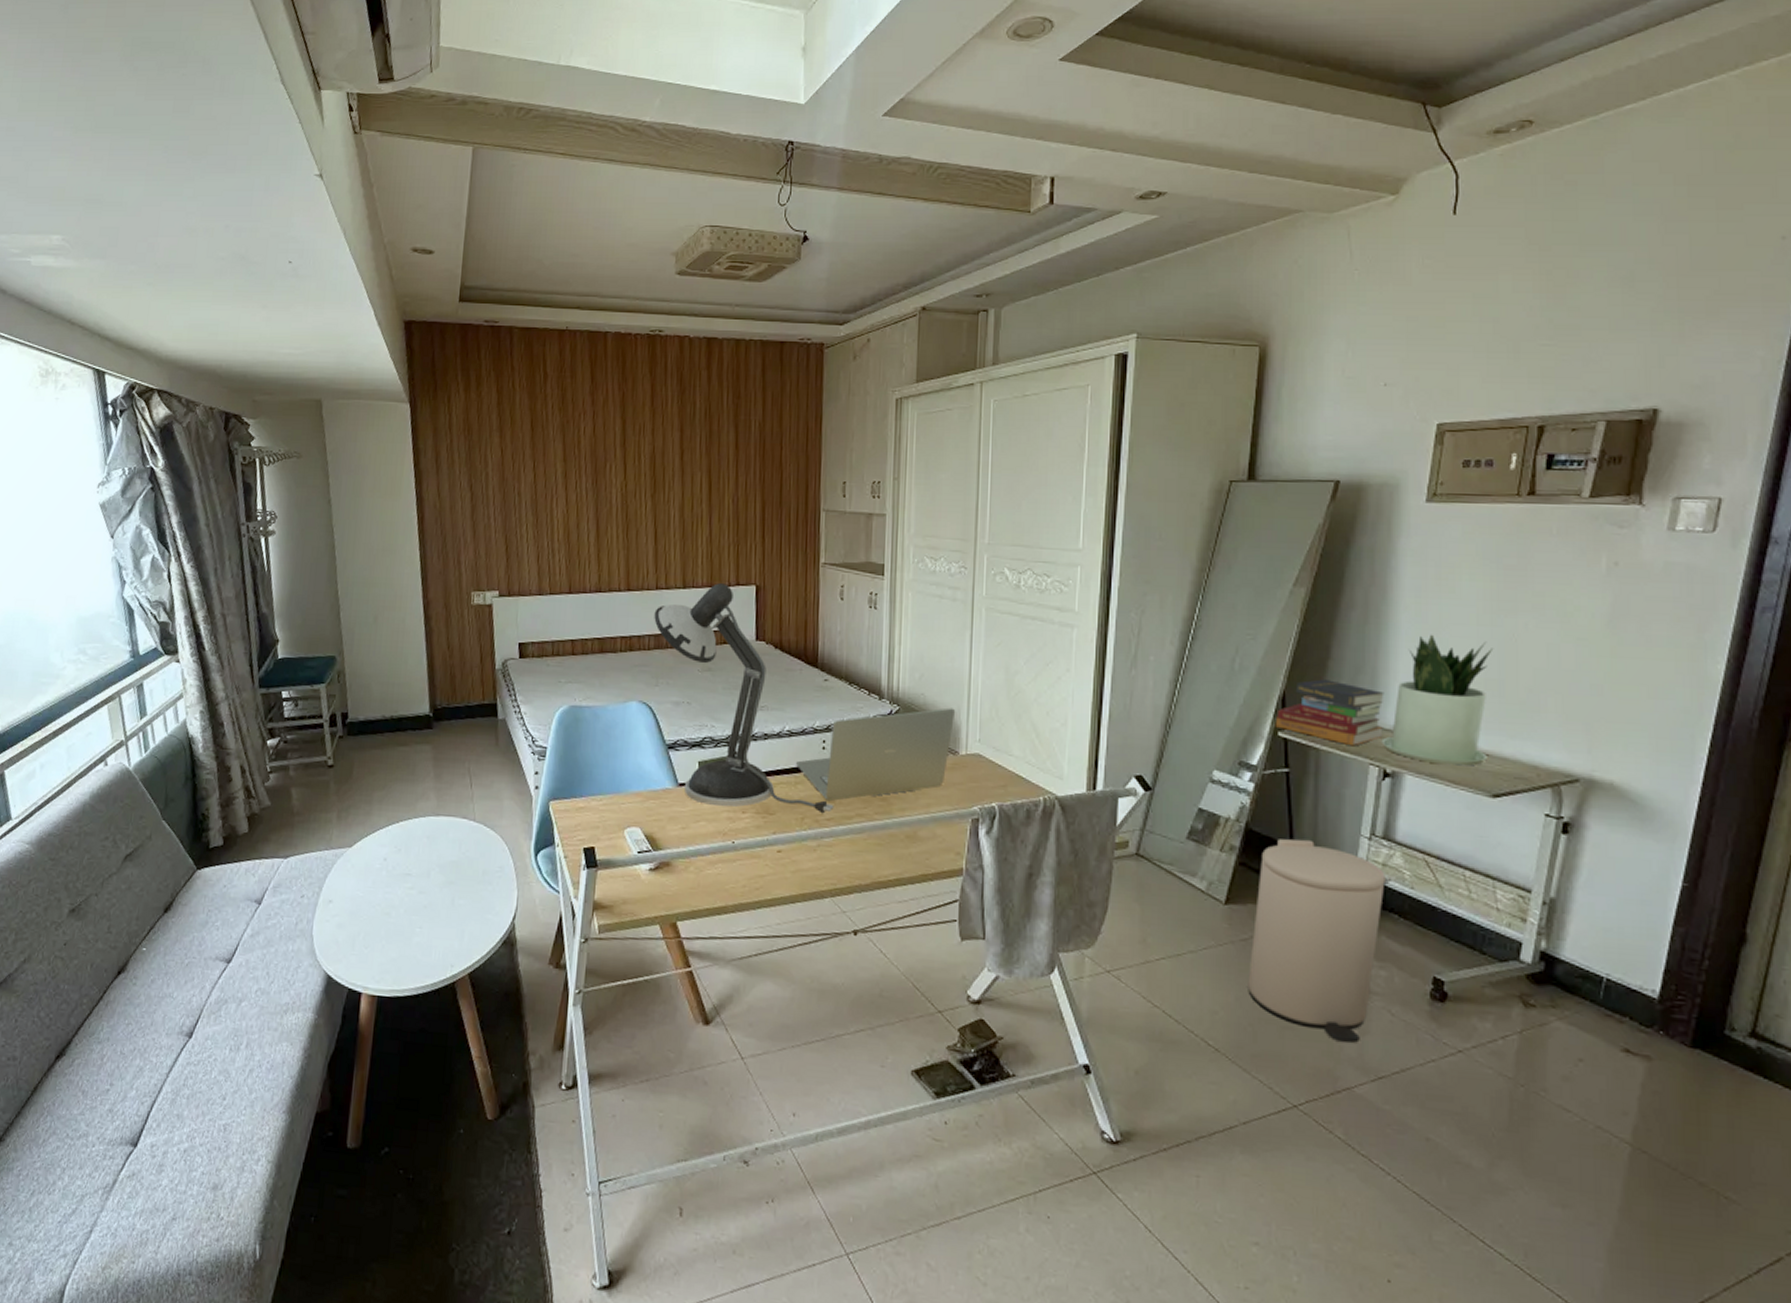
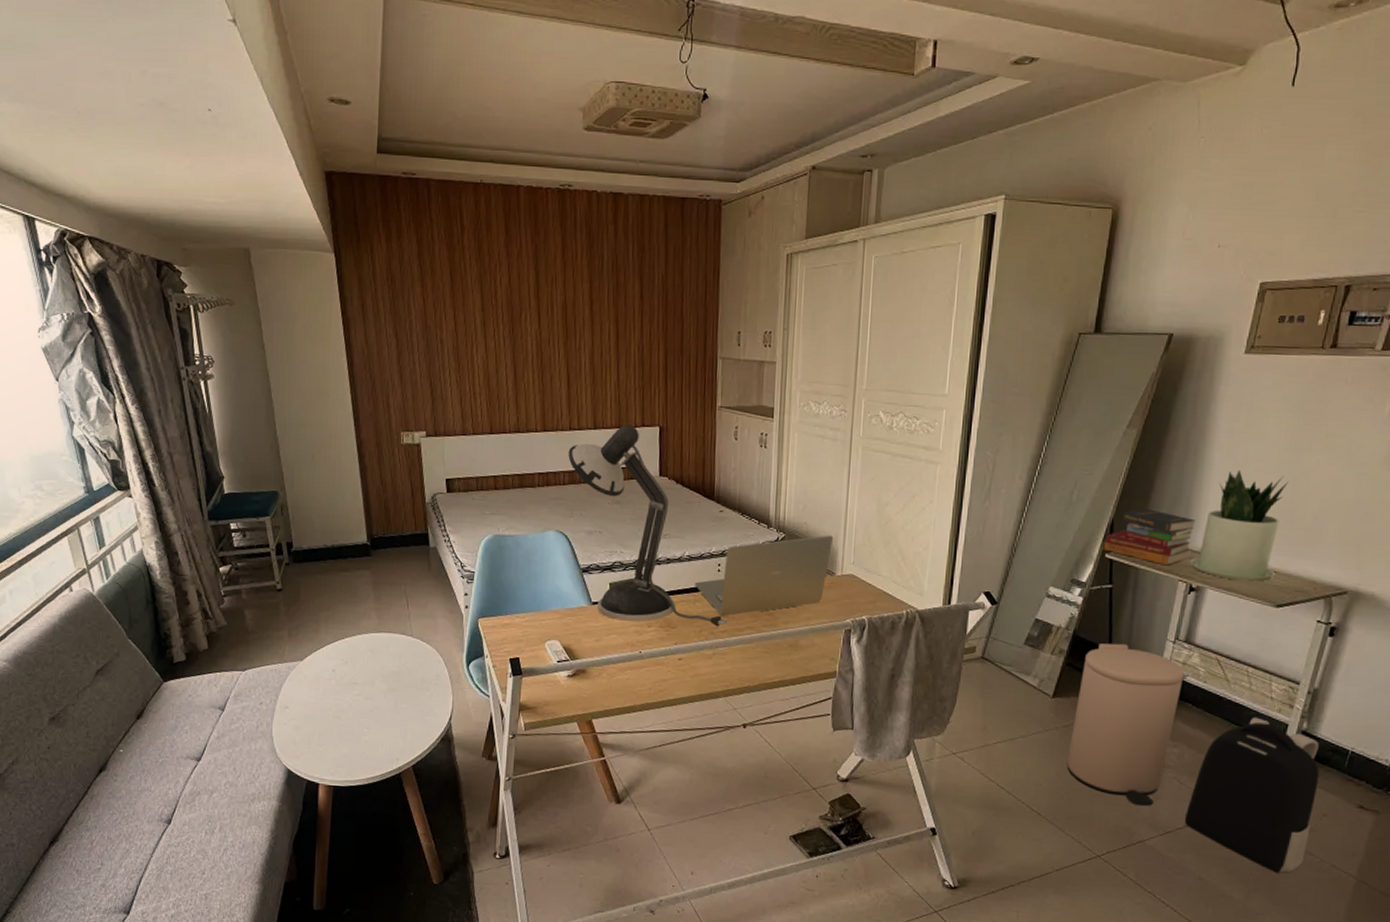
backpack: none [1400,933,1568,1135] -> present [1184,717,1320,873]

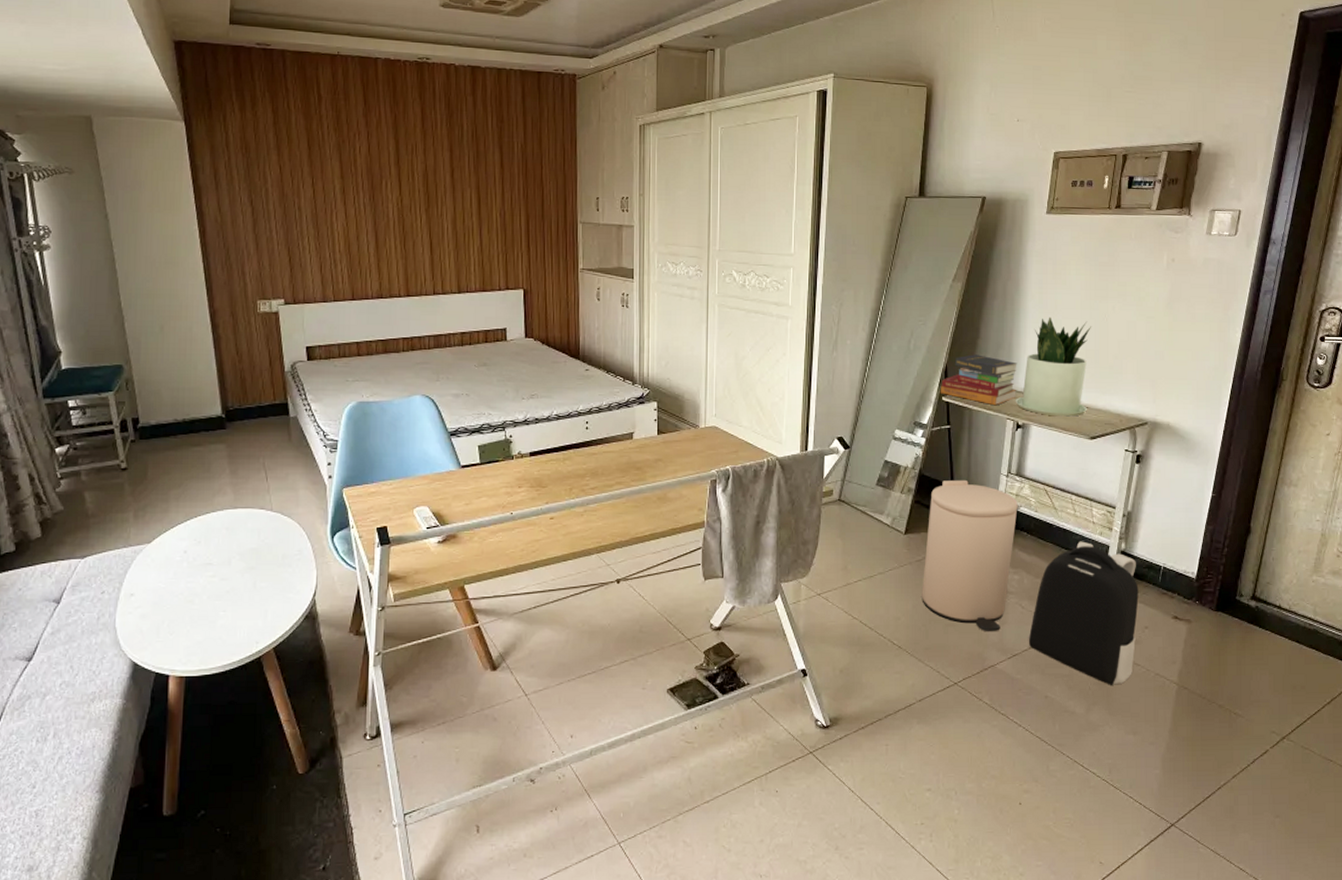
desk lamp: present [568,425,728,627] -> none [433,288,597,484]
laptop: present [695,535,834,617] -> none [564,389,696,474]

